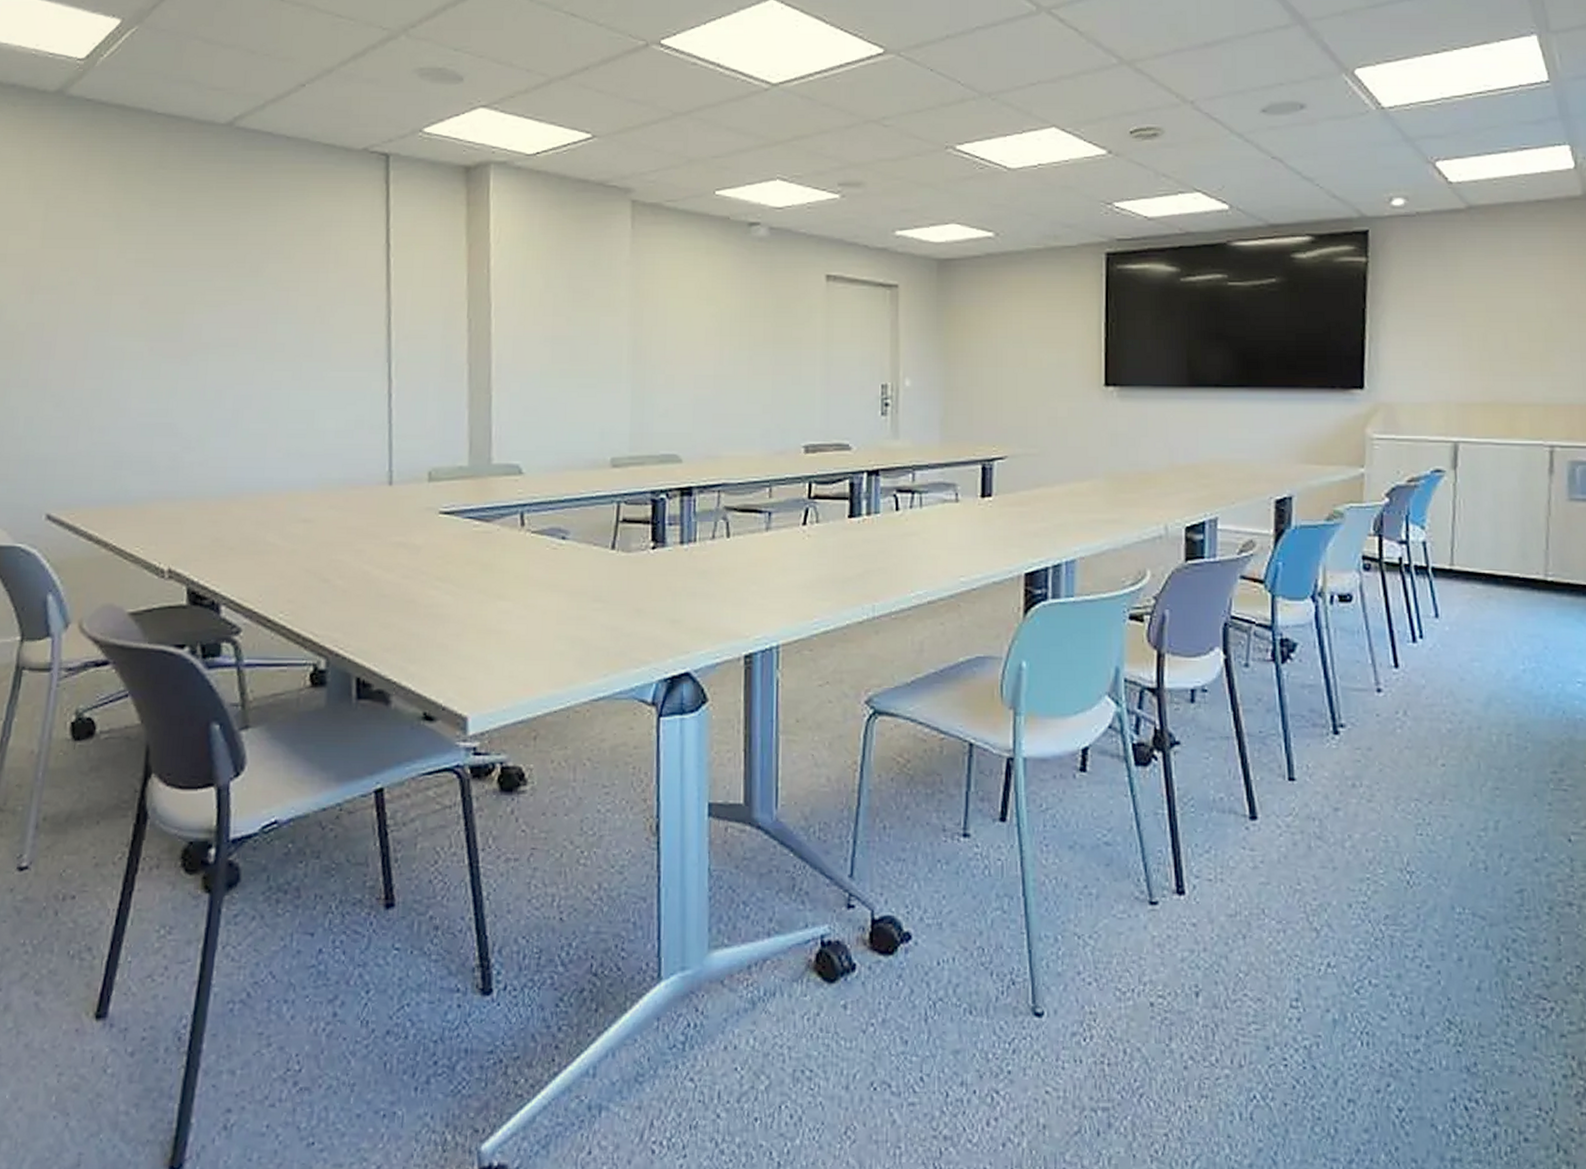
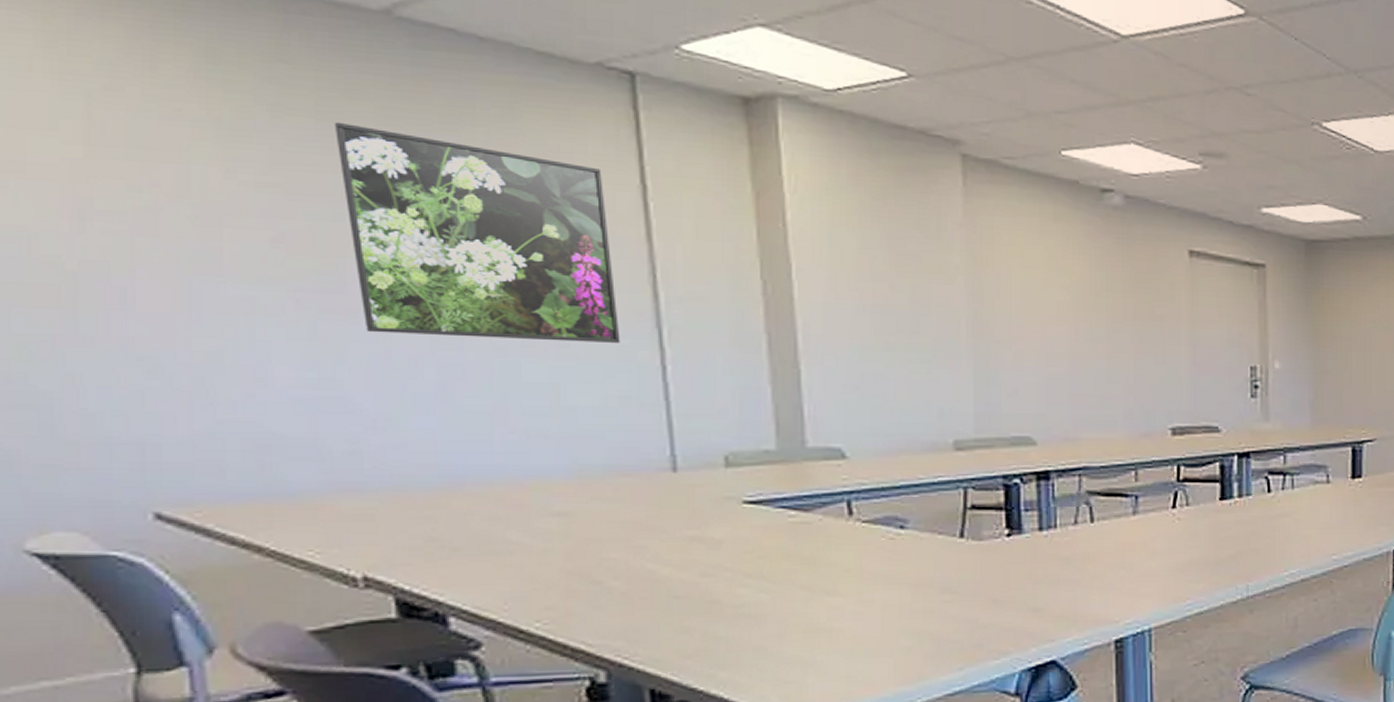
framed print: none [188,210,361,375] -> present [333,121,621,343]

